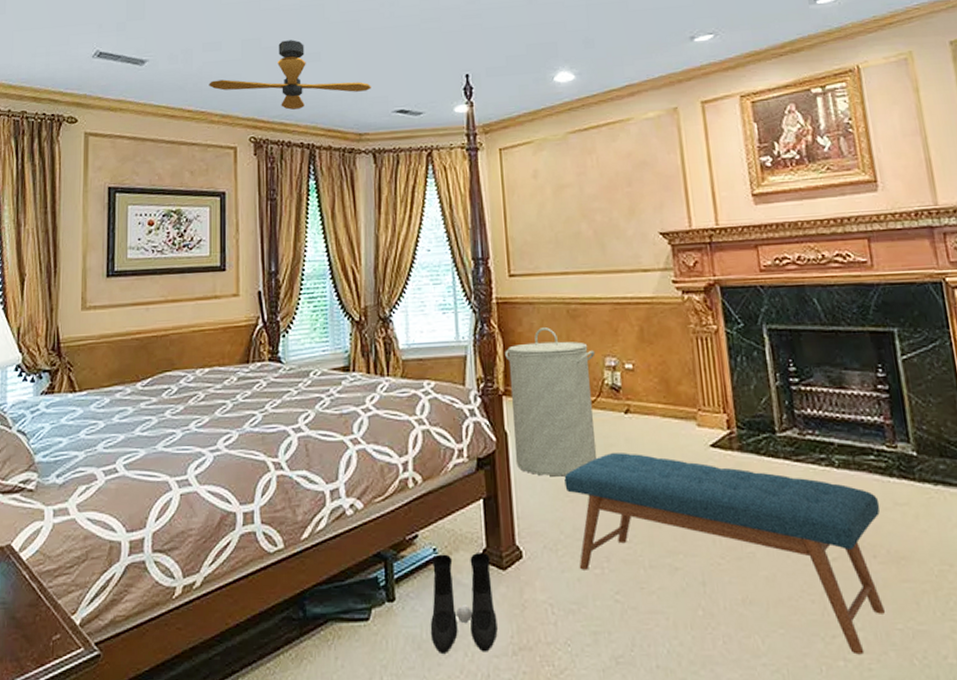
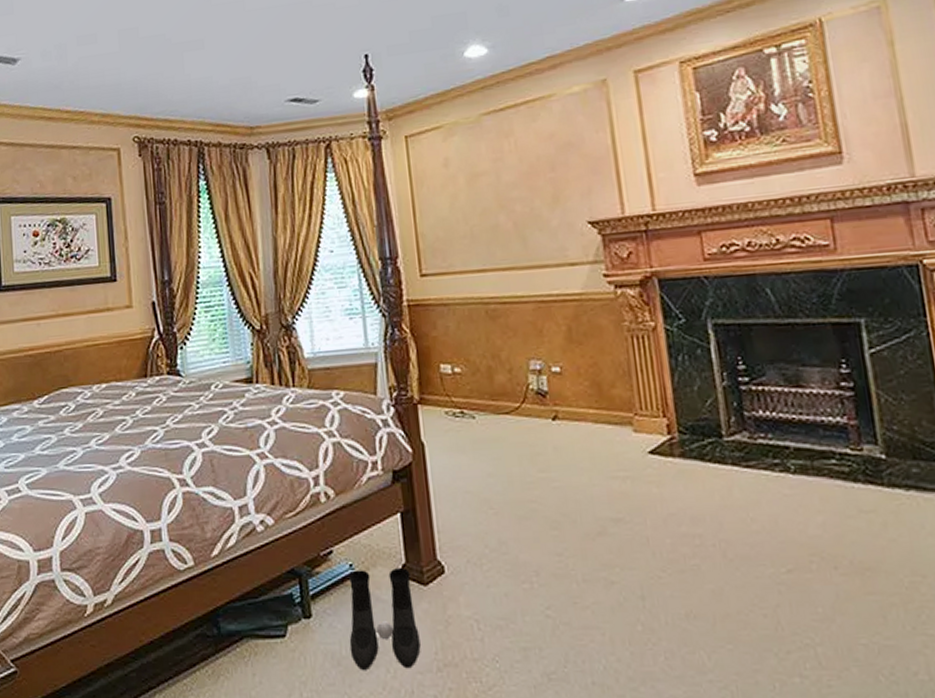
ceiling fan: present [209,40,371,110] -> none [86,27,261,105]
laundry hamper: present [505,327,598,476] -> none [419,330,523,488]
bench: present [564,453,886,655] -> none [487,462,848,671]

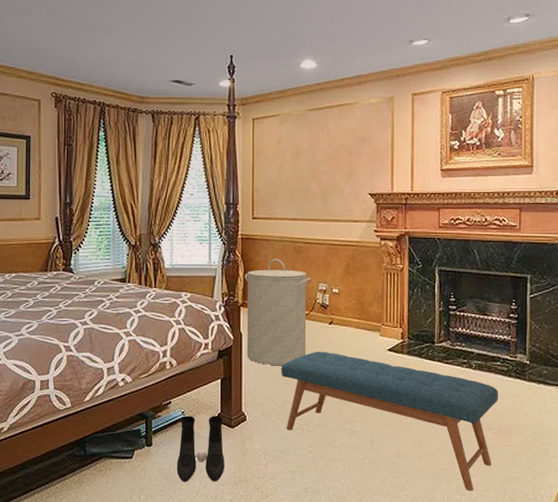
laundry hamper: none [419,330,523,488] -> present [245,259,312,365]
bench: none [487,462,848,671] -> present [281,352,499,491]

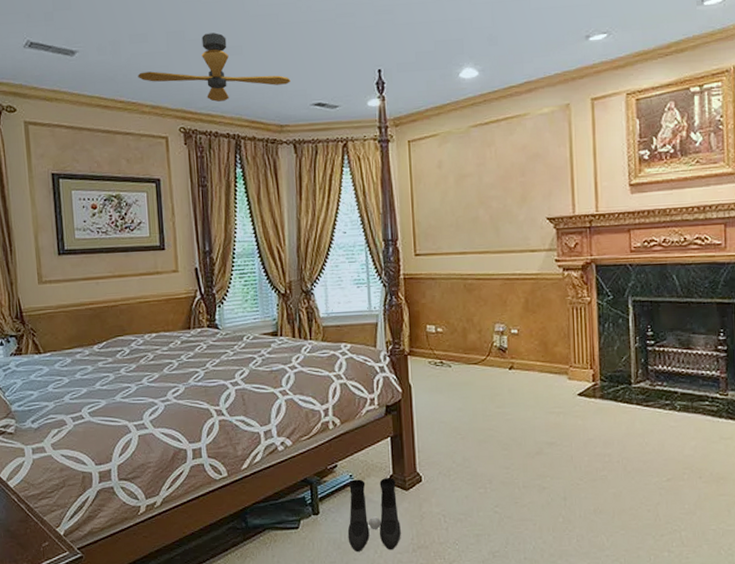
ceiling fan: none [18,12,153,72] -> present [138,33,291,102]
laundry hamper: present [245,259,312,365] -> none [410,299,487,419]
bench: present [281,352,499,491] -> none [457,400,709,548]

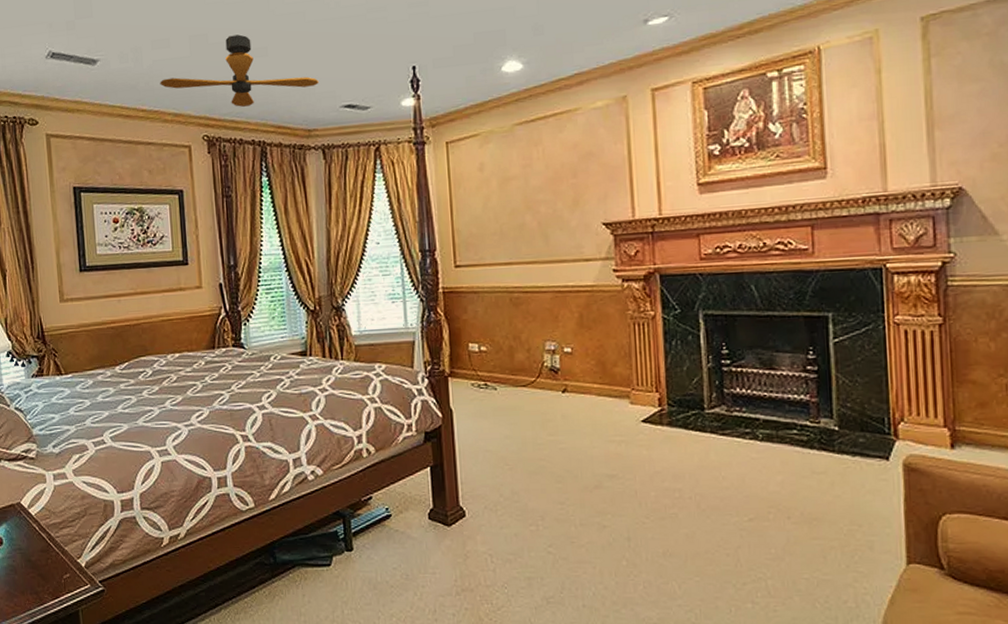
boots: present [347,478,401,551] -> none [384,512,443,593]

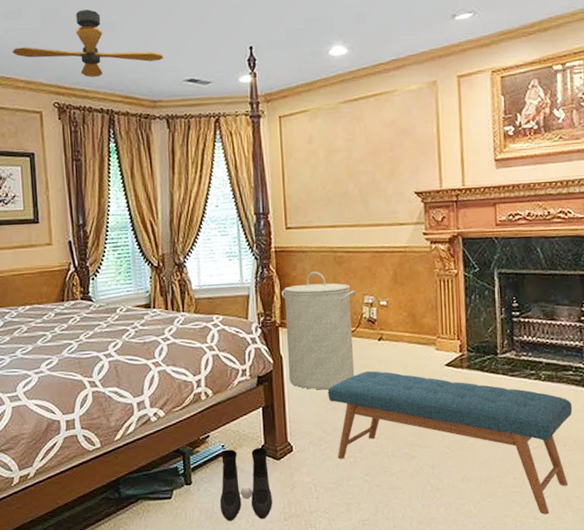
boots: none [384,512,443,593] -> present [220,448,273,521]
laundry hamper: none [451,315,536,447] -> present [281,272,357,389]
bench: none [504,427,798,599] -> present [328,371,573,515]

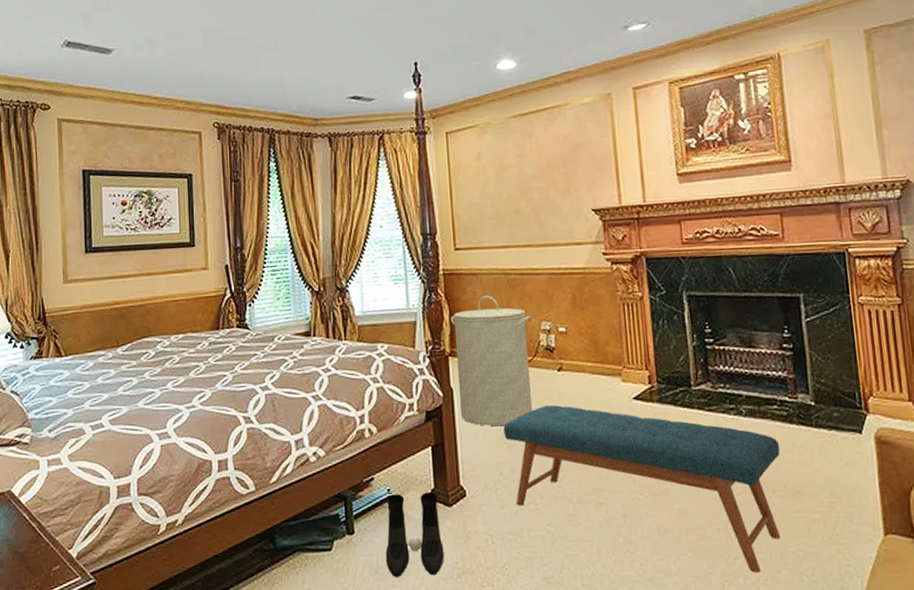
ceiling fan: present [12,9,164,77] -> none [173,29,326,97]

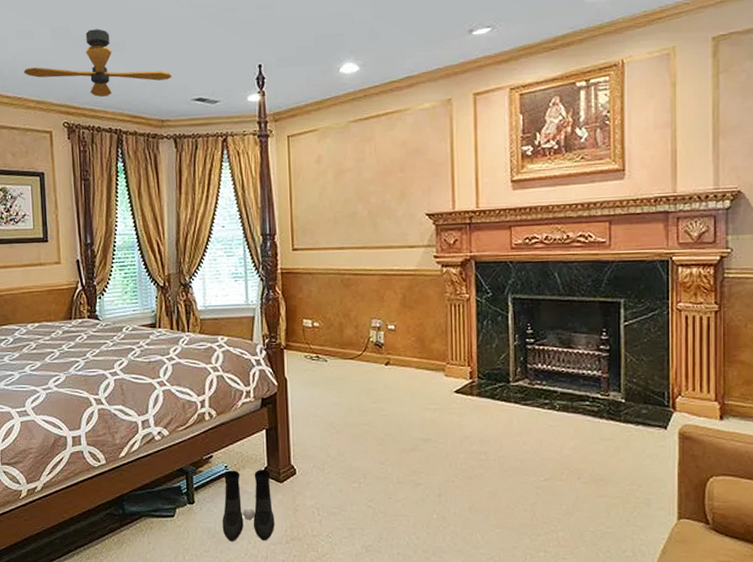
ceiling fan: none [173,29,326,97] -> present [23,29,172,97]
laundry hamper: present [451,296,533,426] -> none [287,294,364,413]
bench: present [503,405,781,573] -> none [332,396,589,548]

